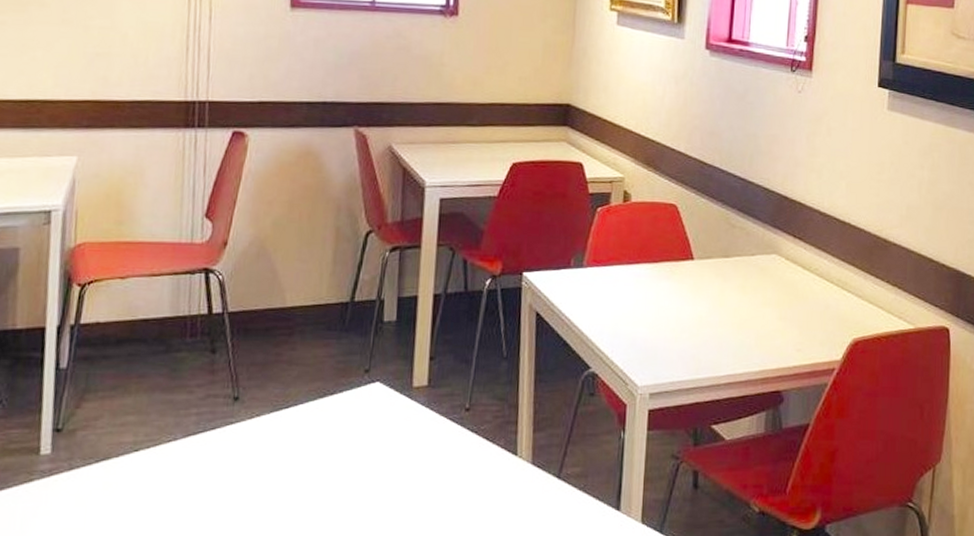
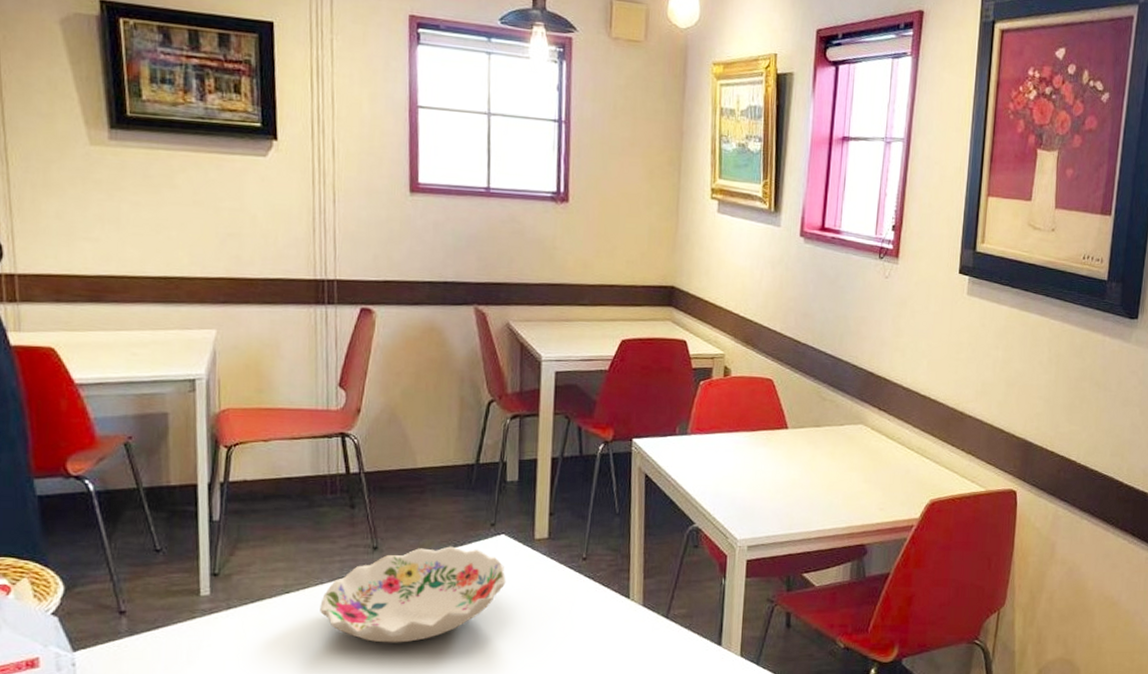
decorative bowl: none [171,396,380,509] -> present [320,546,506,643]

